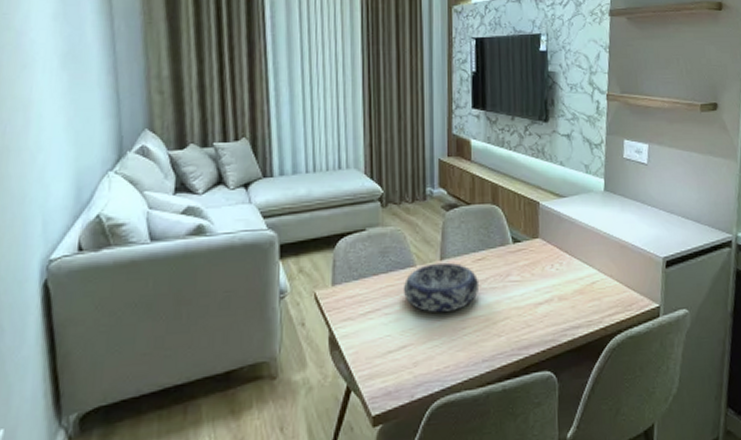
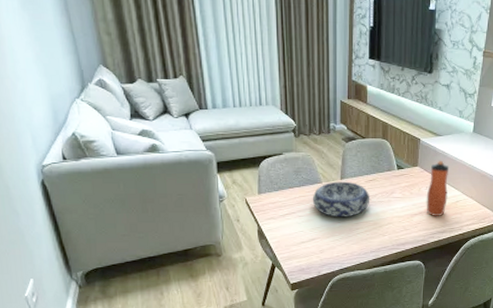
water bottle: none [552,229,580,305] -> present [426,161,450,216]

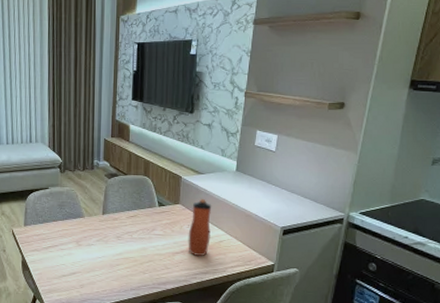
decorative bowl: present [312,181,370,218] -> none [74,216,131,253]

